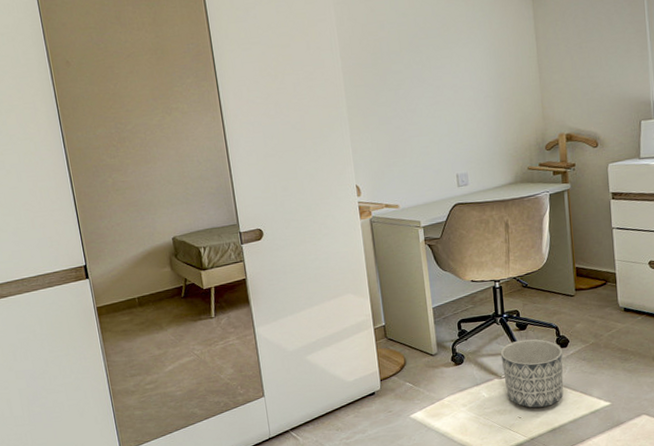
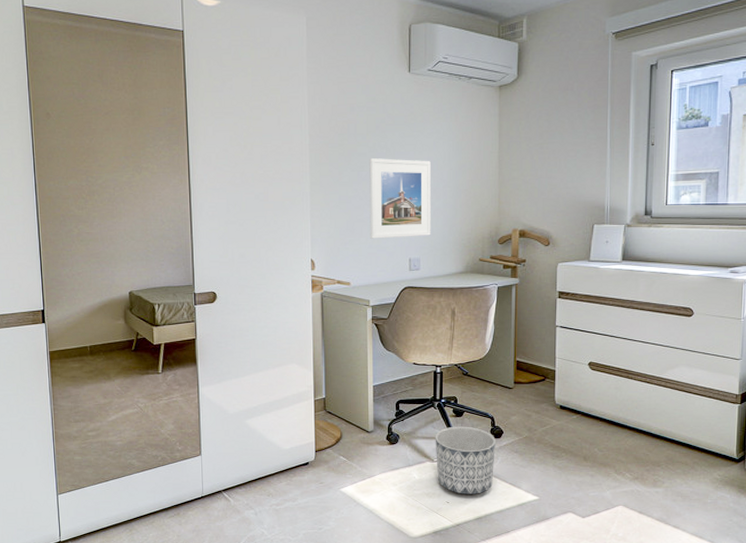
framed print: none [405,72,476,158] -> present [369,158,431,239]

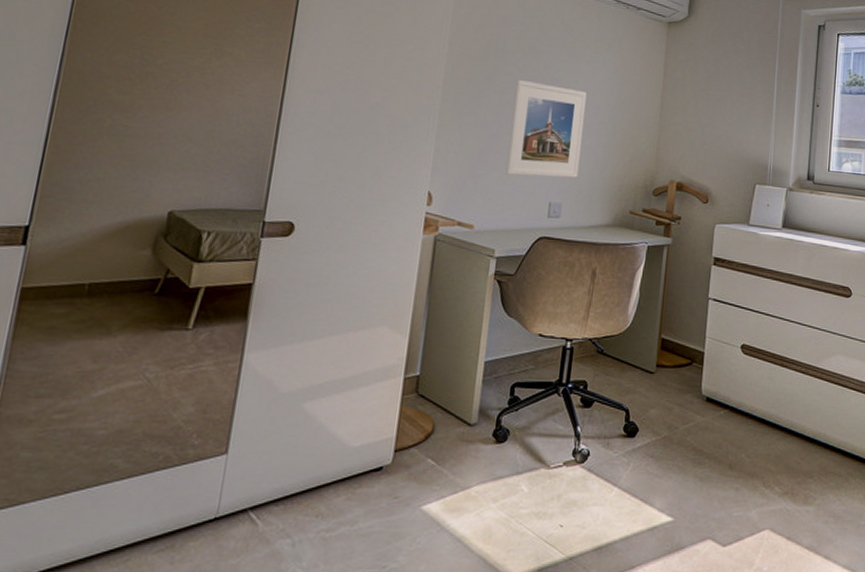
planter: present [435,426,497,494] -> none [551,420,630,514]

